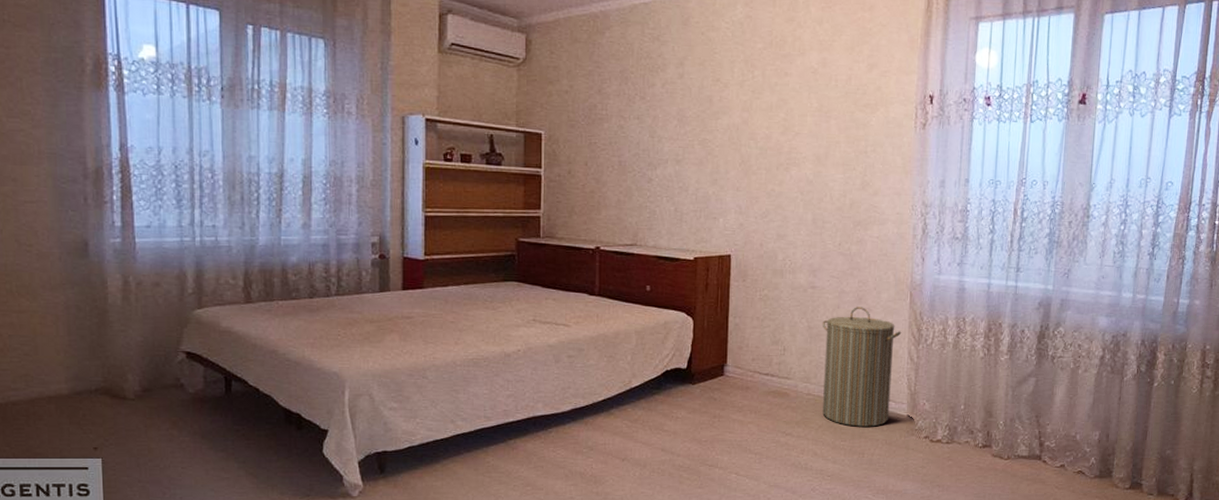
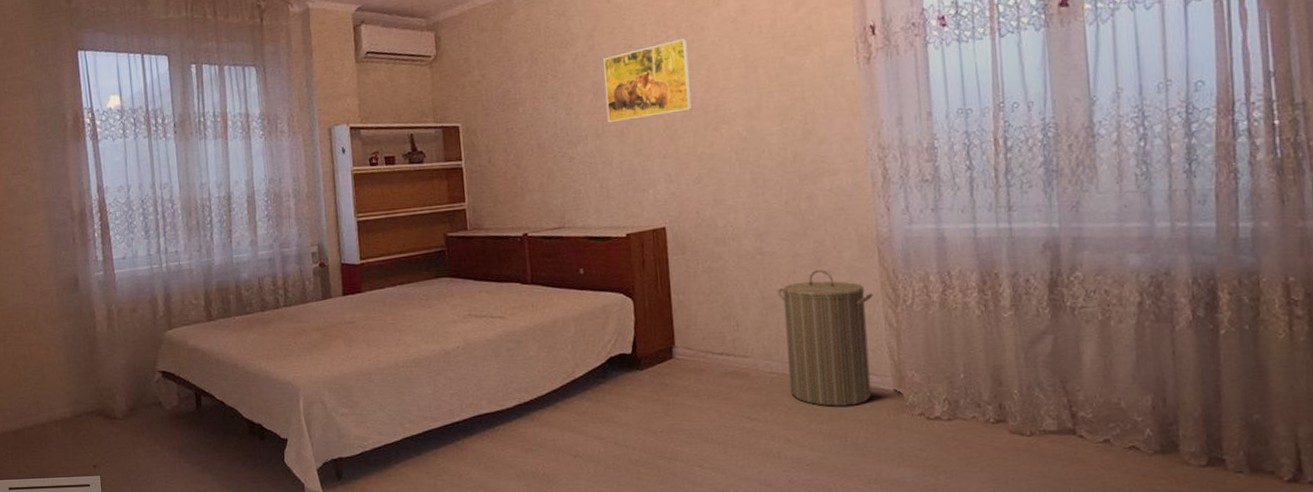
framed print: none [688,81,771,151] -> present [603,39,693,123]

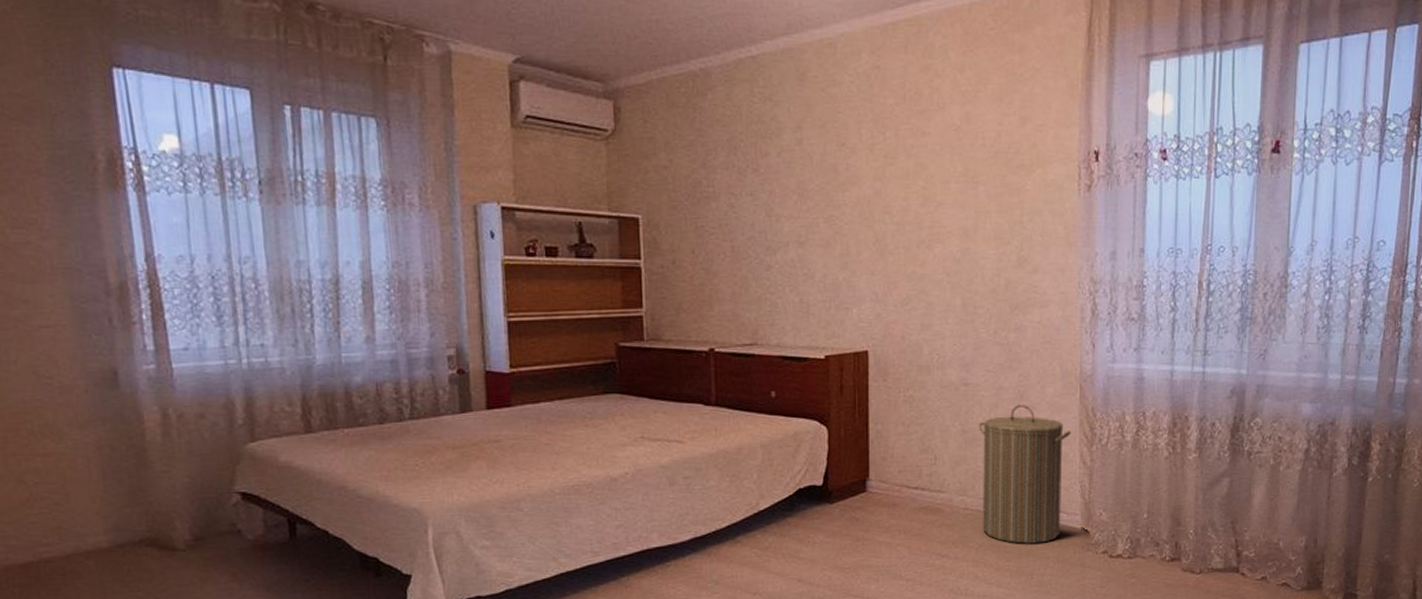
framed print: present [603,39,693,123] -> none [811,143,907,230]

